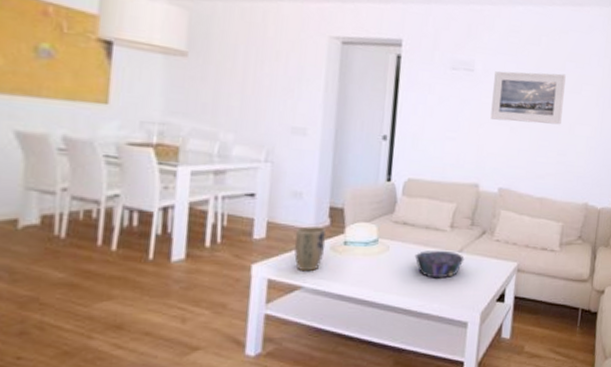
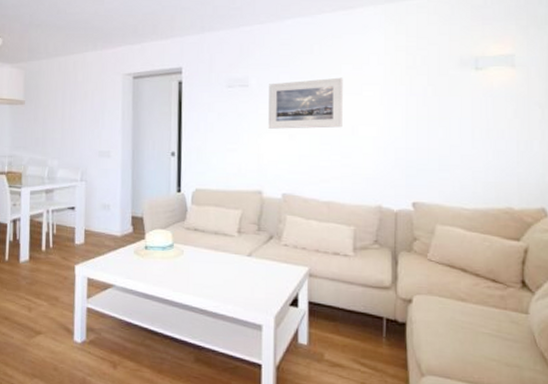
plant pot: present [294,226,327,272] -> none [106,233,130,272]
decorative bowl: present [414,250,465,279] -> none [206,254,254,281]

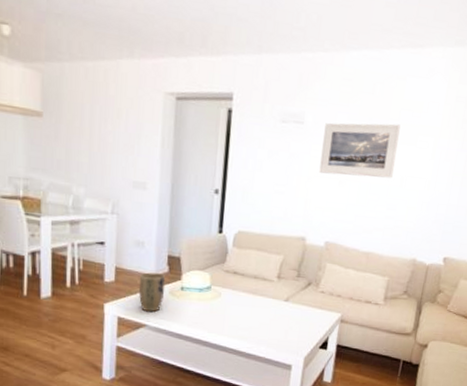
plant pot: none [106,233,130,272] -> present [138,272,166,312]

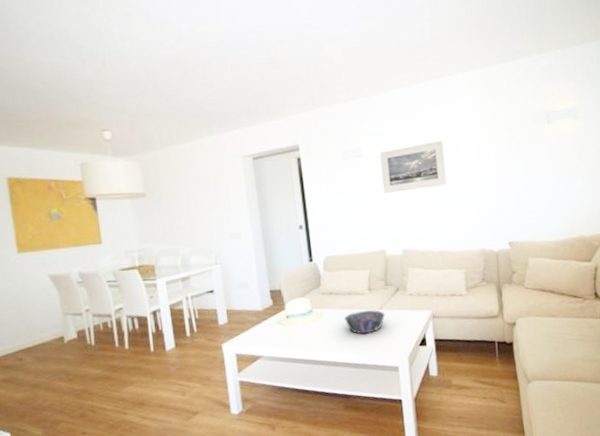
plant pot: present [138,272,166,312] -> none [248,307,273,344]
decorative bowl: none [244,298,290,325] -> present [343,310,385,335]

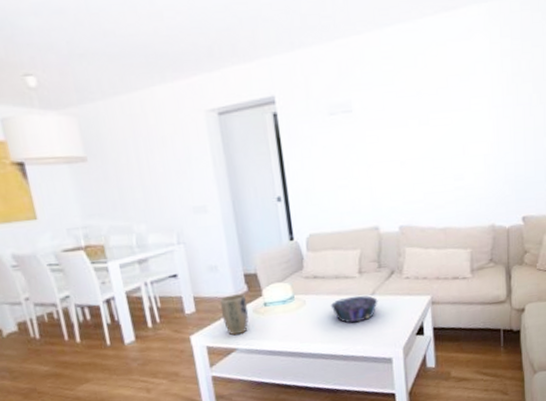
plant pot: none [248,307,273,344] -> present [219,293,249,336]
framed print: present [380,140,447,193] -> none [374,92,453,158]

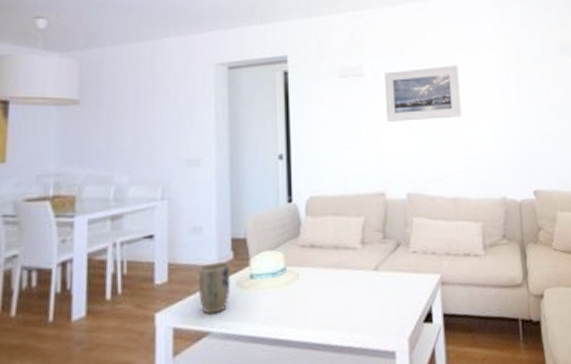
decorative bowl: present [330,295,378,324] -> none [327,270,382,305]
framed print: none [374,92,453,158] -> present [385,65,462,122]

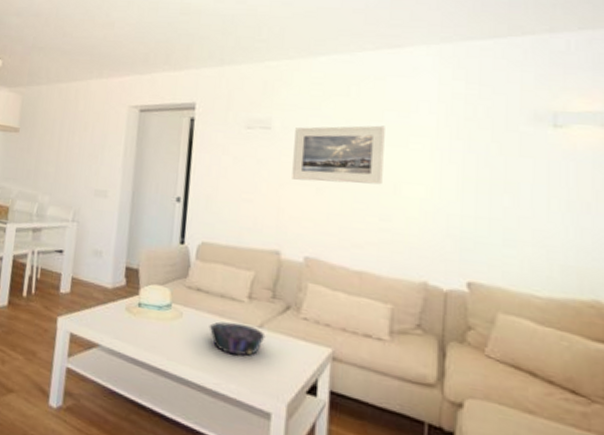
plant pot: present [198,262,231,315] -> none [93,284,122,330]
decorative bowl: none [327,270,382,305] -> present [209,321,266,356]

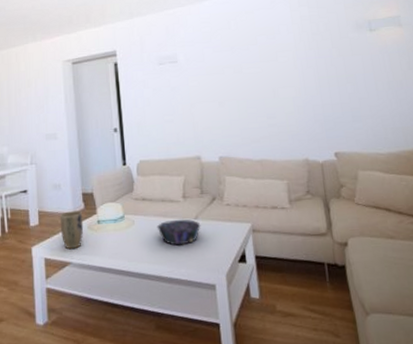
plant pot: none [93,284,122,330] -> present [59,211,84,250]
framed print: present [292,125,385,185] -> none [195,47,265,99]

